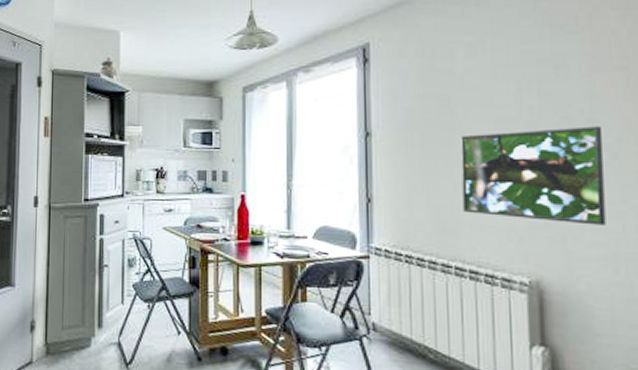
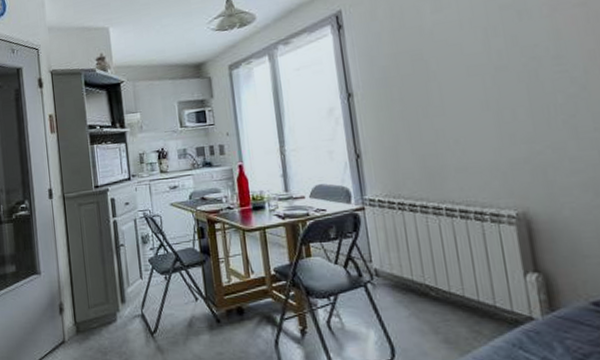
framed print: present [460,126,606,225] -> none [436,62,582,157]

